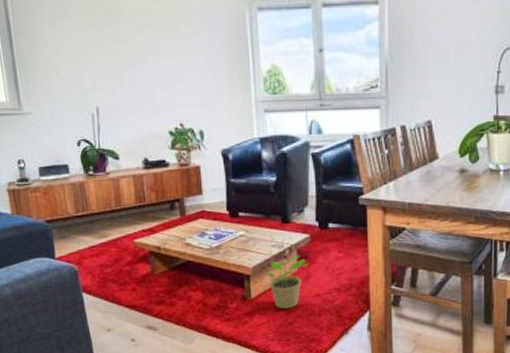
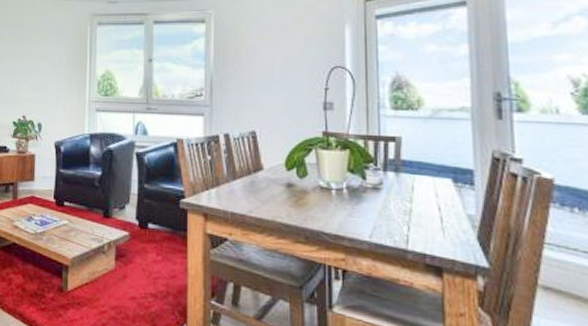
potted plant: present [264,255,309,309] -> none [82,251,127,308]

